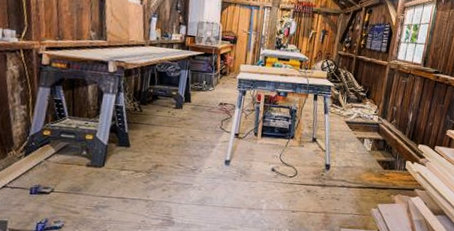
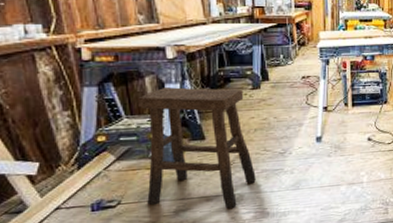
stool: none [75,96,168,212] -> present [138,87,256,208]

